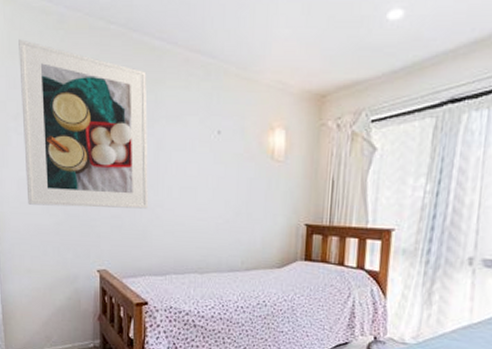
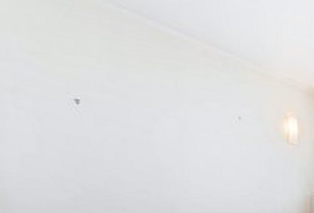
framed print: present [18,39,148,209] -> none [9,9,175,184]

